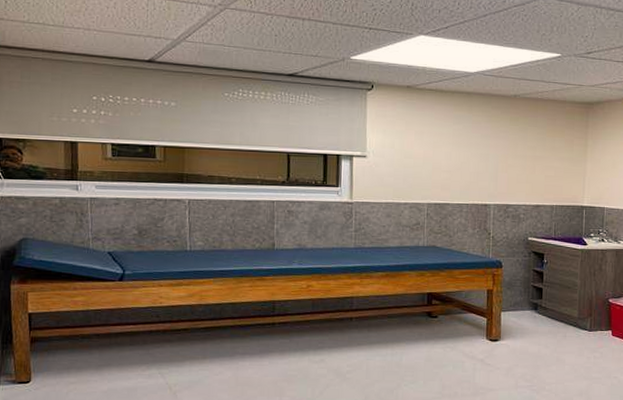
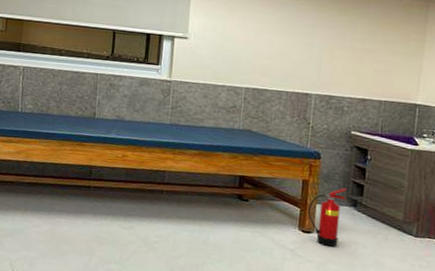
fire extinguisher: none [493,293,527,352] -> present [307,188,346,248]

